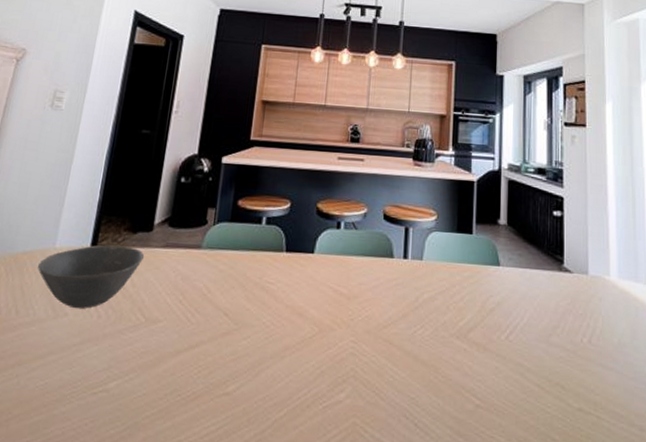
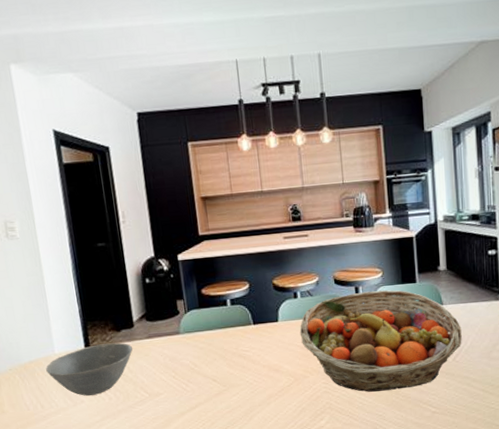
fruit basket: none [335,234,518,366] -> present [299,290,462,392]

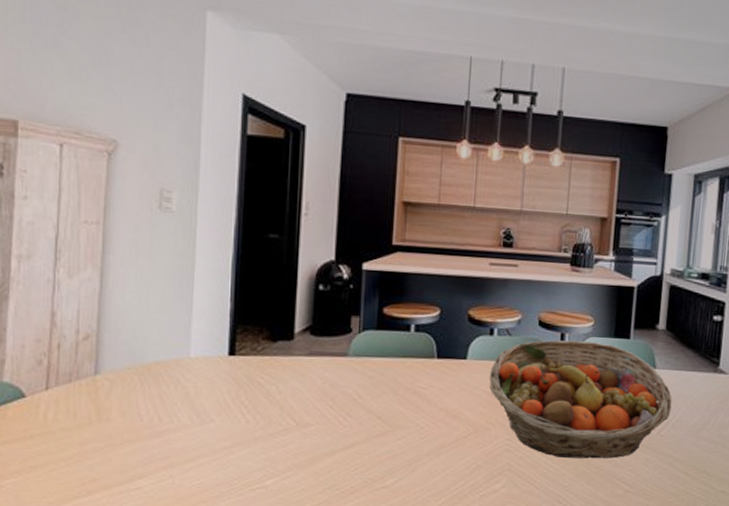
bowl: present [46,342,133,396] -> none [174,353,288,415]

